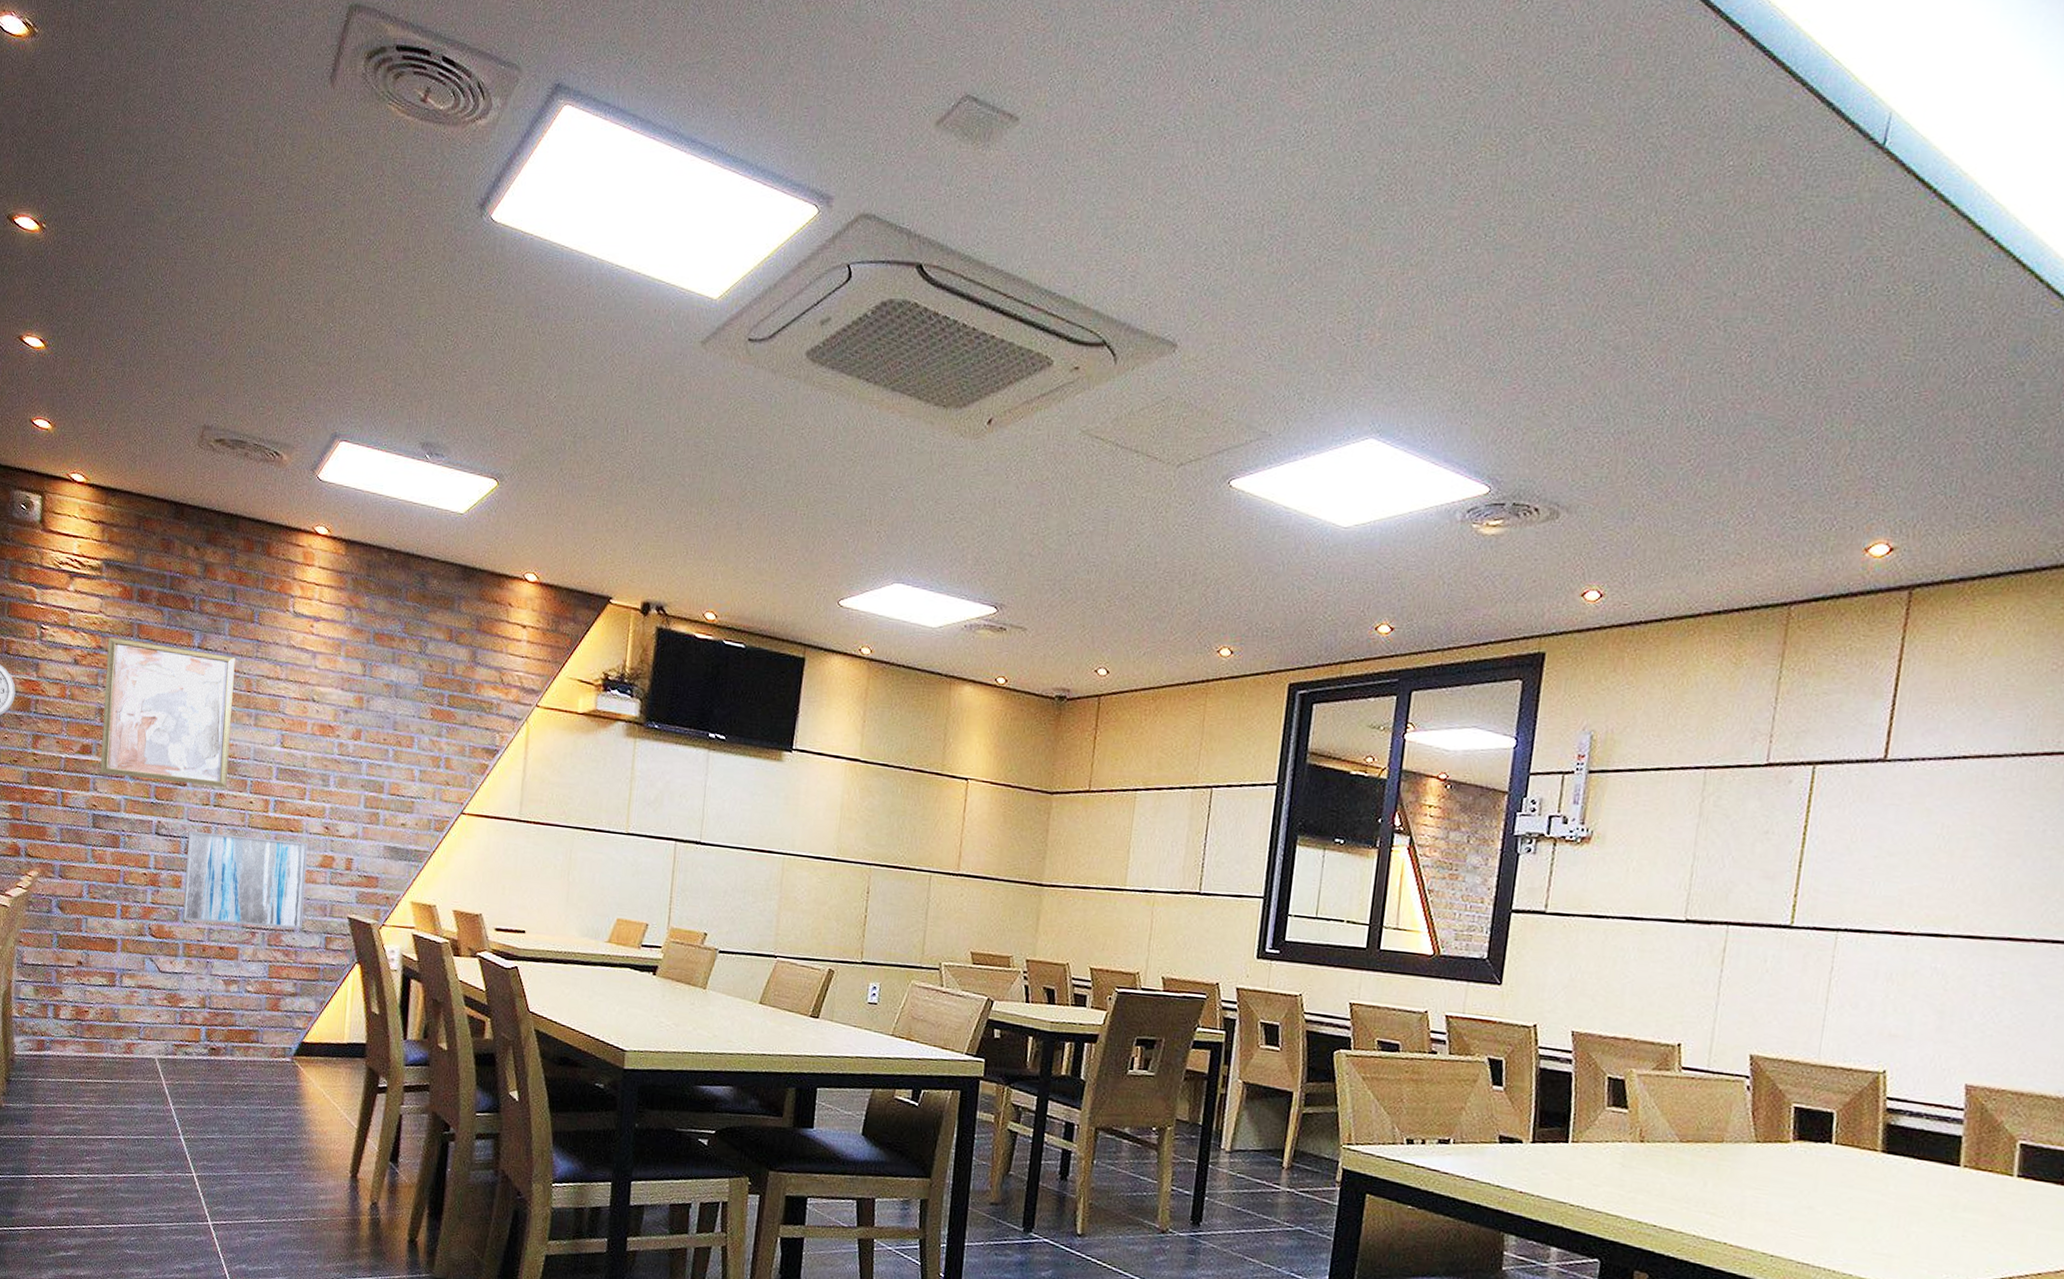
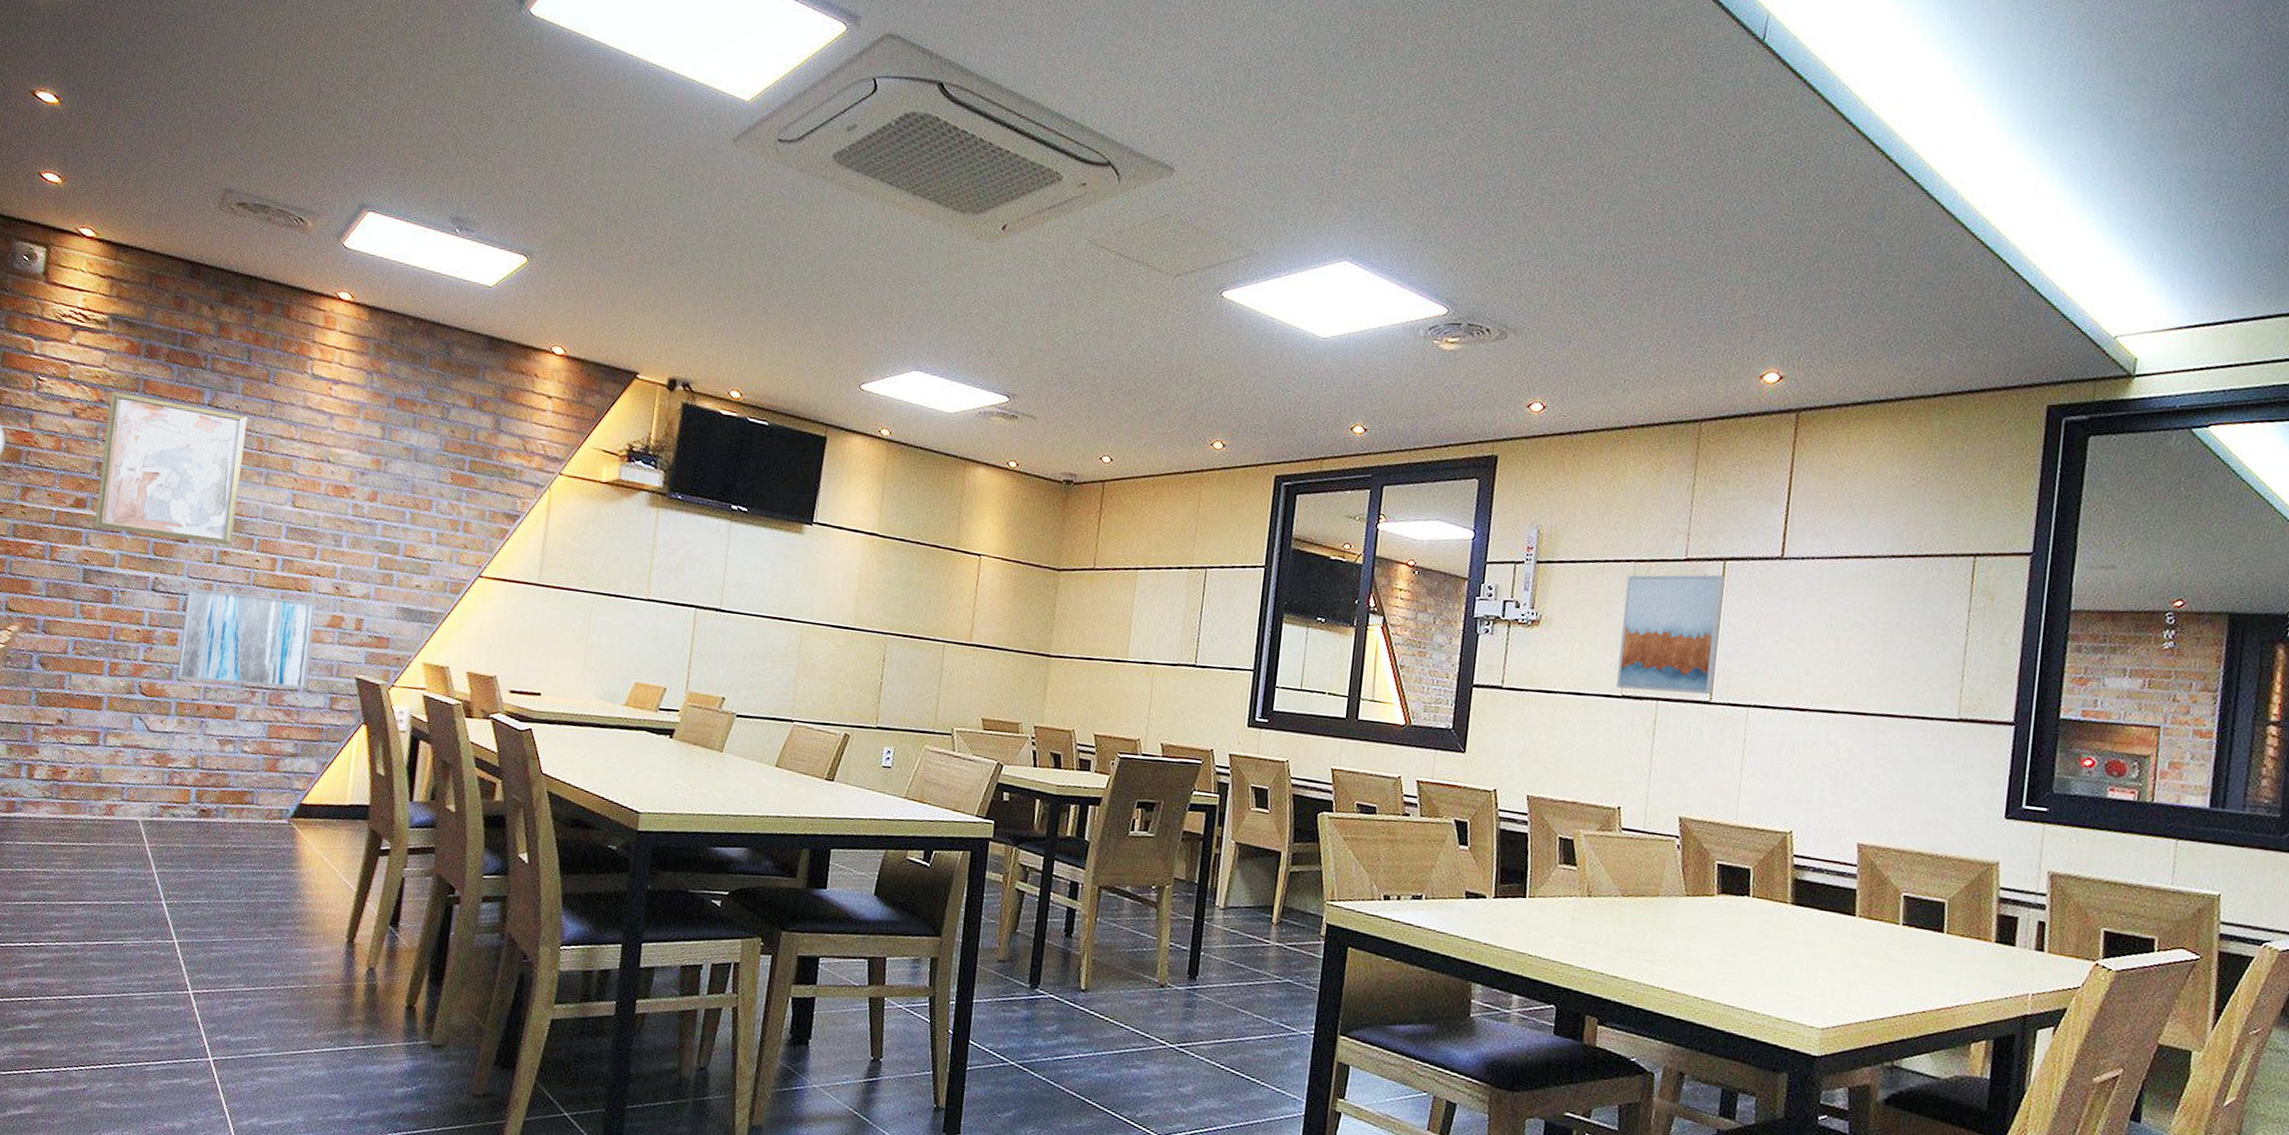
wall art: none [1680,781,1814,918] -> present [1617,574,1725,695]

